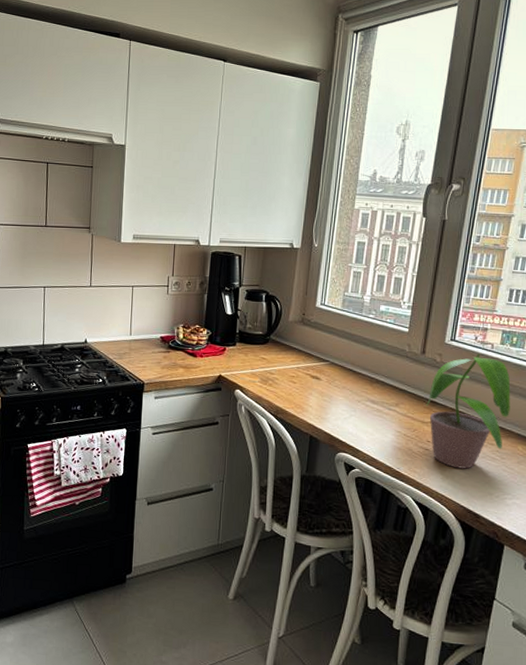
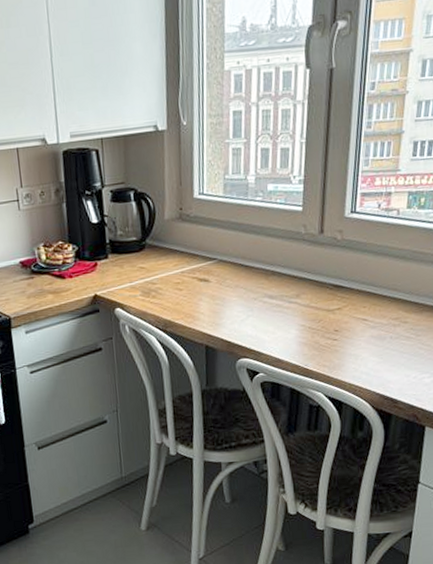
potted plant: present [426,353,511,469] -> none [330,223,423,355]

